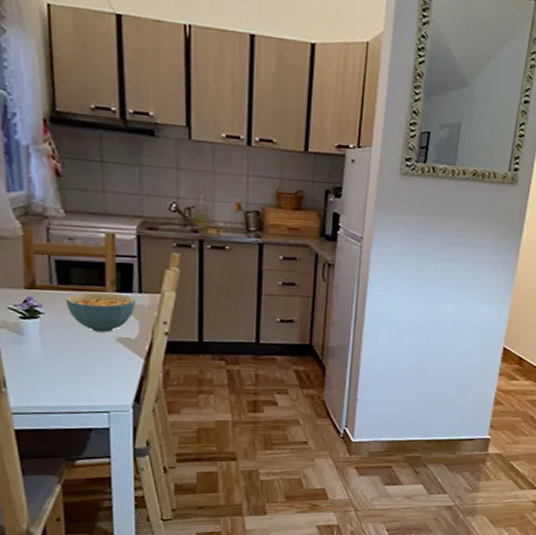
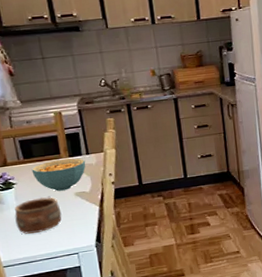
pottery: none [36,336,96,379] -> present [14,197,62,234]

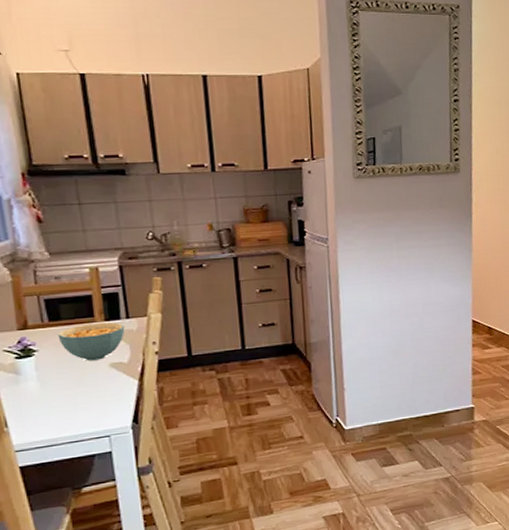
pottery: present [14,197,62,234] -> none [33,368,92,412]

